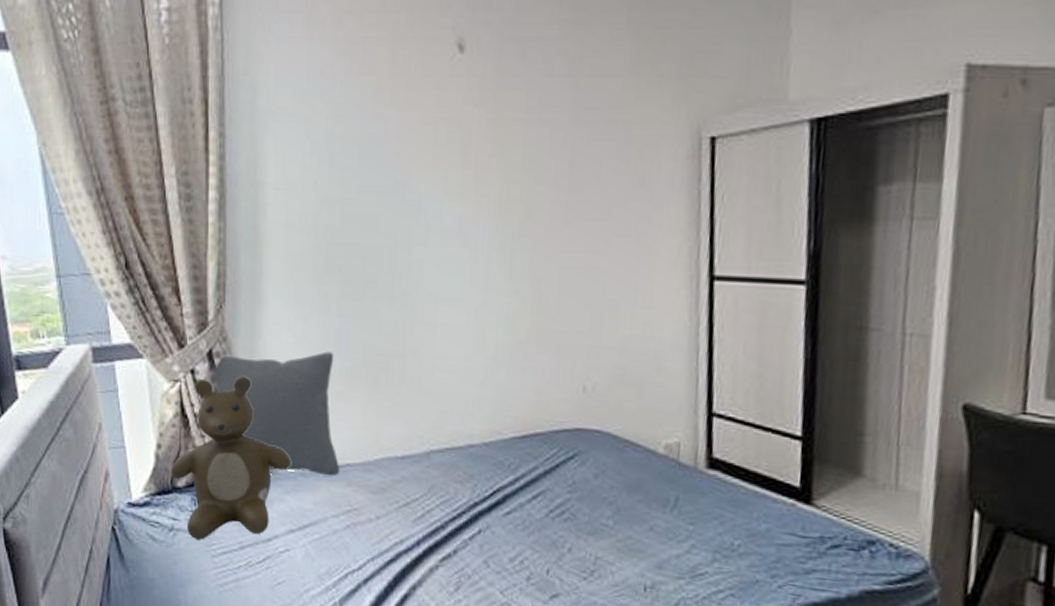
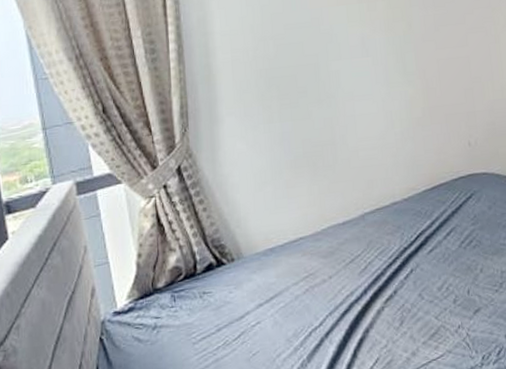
teddy bear: present [170,376,292,540] -> none [150,183,255,332]
pillow: present [212,351,341,476] -> none [181,150,296,256]

